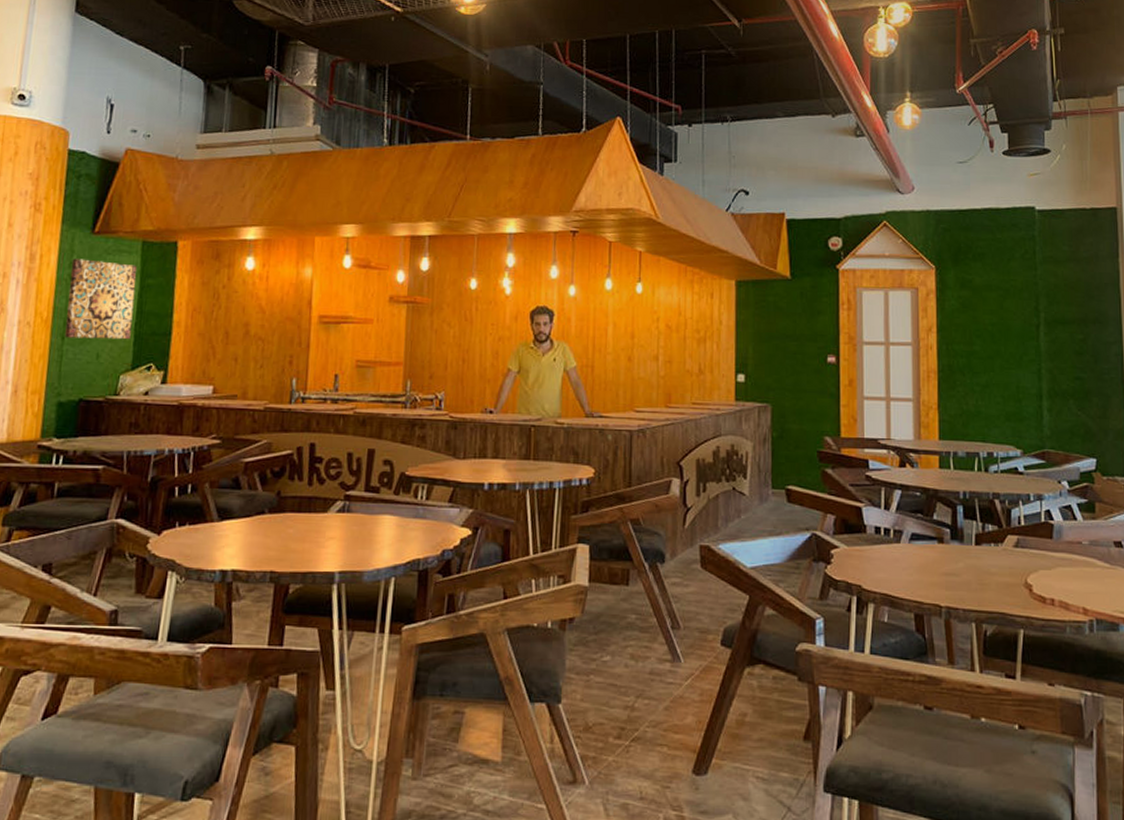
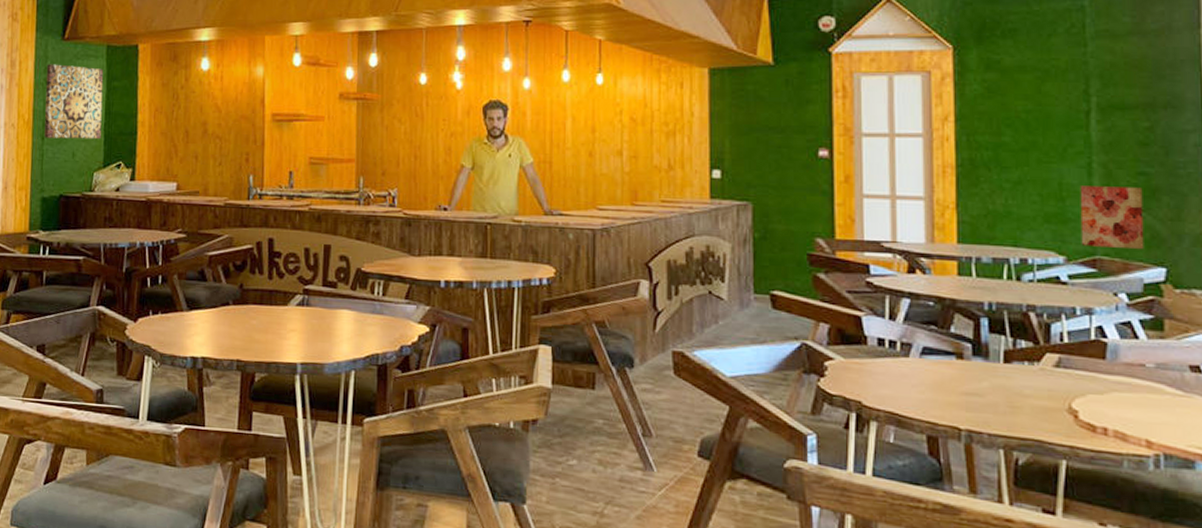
wall art: none [1032,388,1080,444] -> present [1080,186,1144,250]

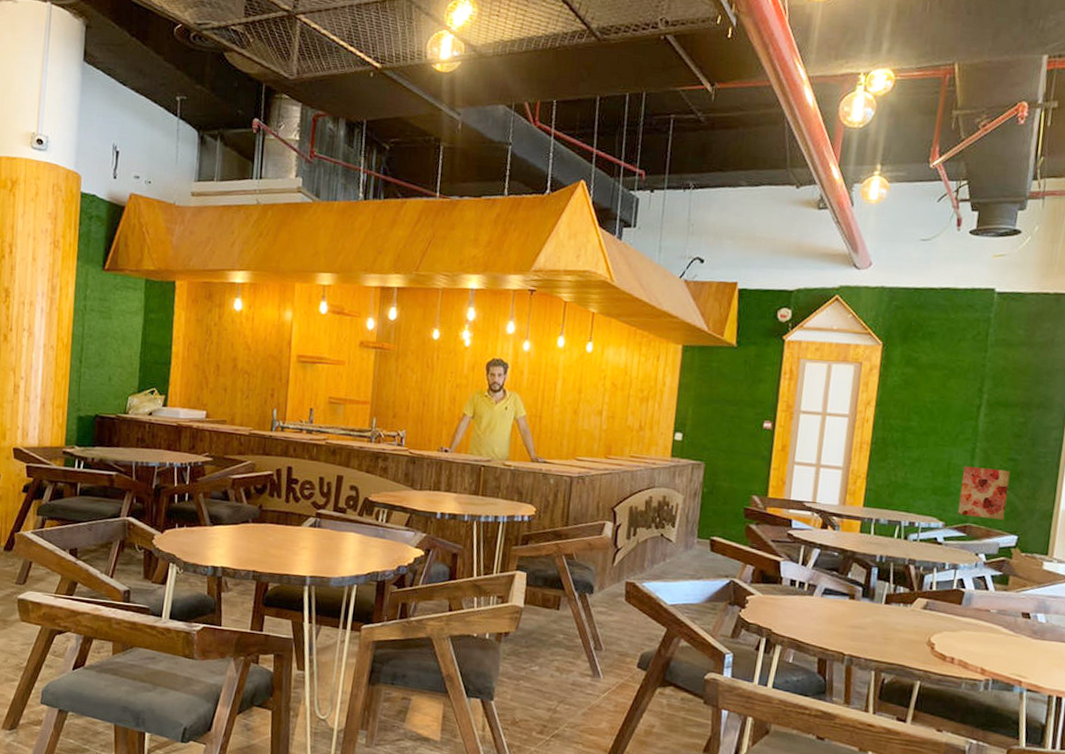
wall art: present [44,64,104,139] -> none [82,292,141,366]

